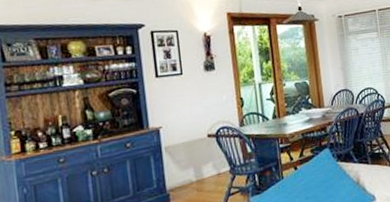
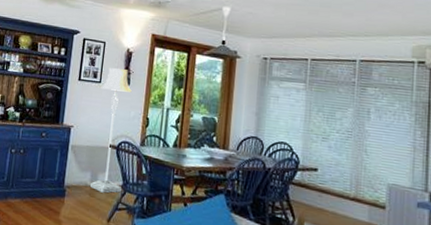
floor lamp: none [184,55,230,184] -> present [90,68,132,193]

